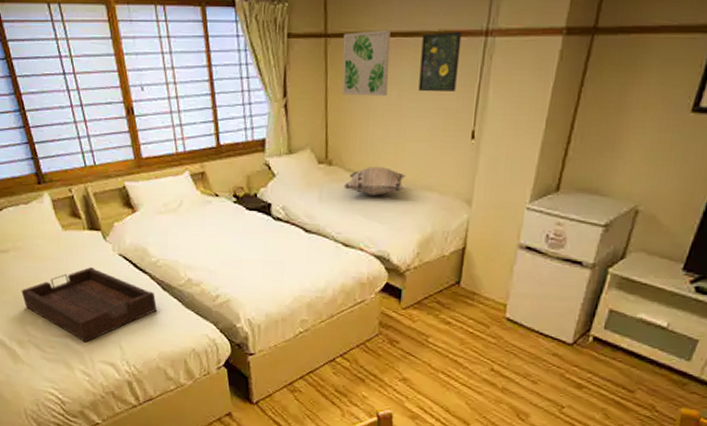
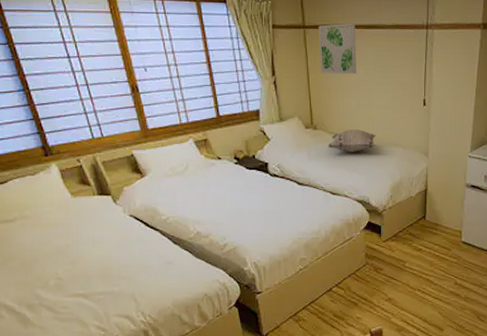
tray: present [21,266,157,343] -> none [30,228,169,299]
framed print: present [418,32,462,92] -> none [380,25,409,71]

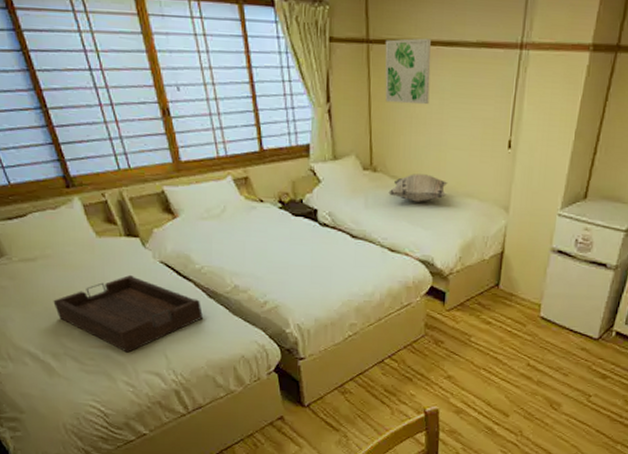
tray: none [30,228,169,299] -> present [53,274,203,353]

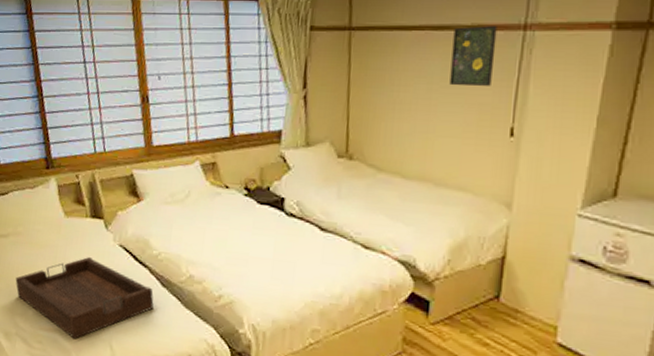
wall art: present [385,38,431,105] -> none [366,23,419,90]
decorative pillow: present [388,174,448,202] -> none [365,162,435,194]
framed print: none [458,43,499,102] -> present [449,26,497,87]

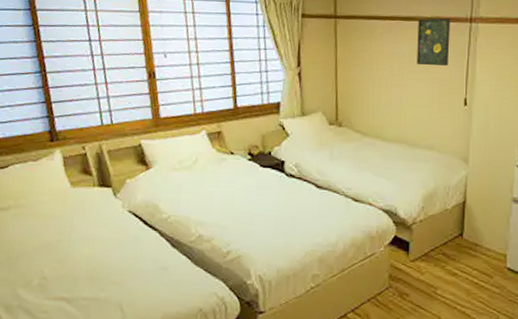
tray: present [15,256,154,339] -> none [17,223,165,305]

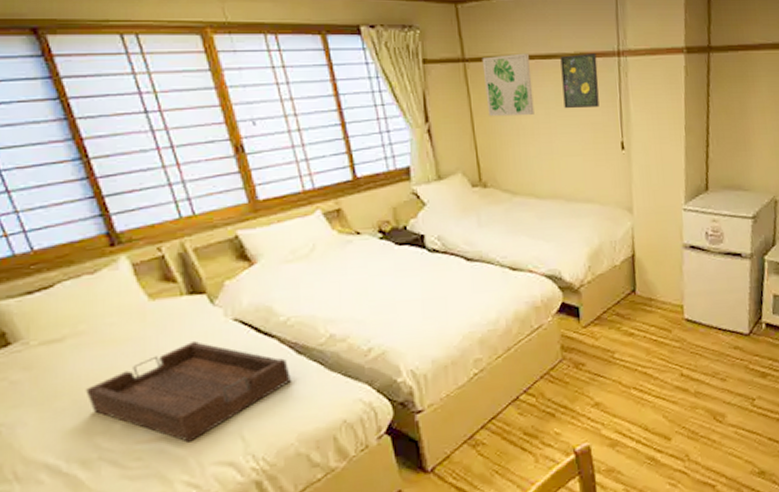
tray: none [17,223,165,305] -> present [86,340,291,443]
wall art: none [350,14,391,69] -> present [482,53,534,117]

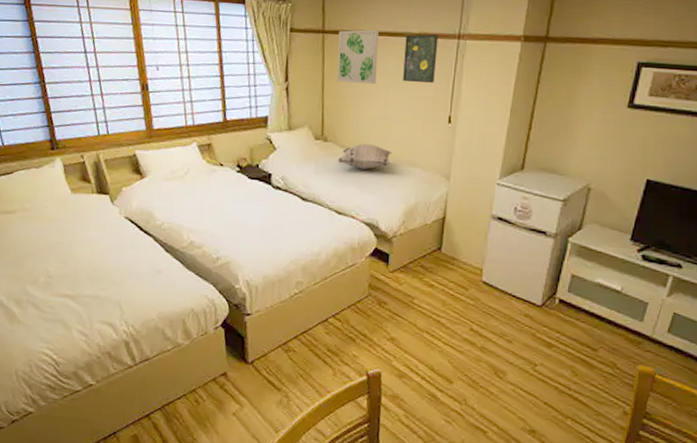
tray: present [86,340,291,443] -> none [24,228,159,302]
decorative pillow: none [502,184,565,214] -> present [337,144,392,169]

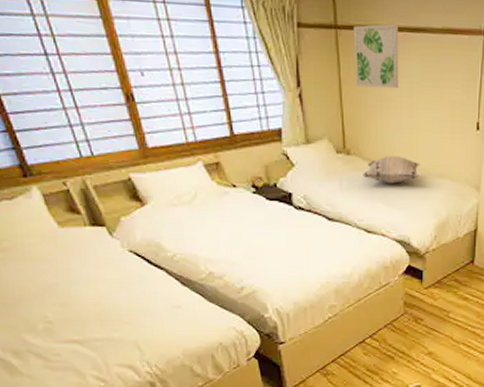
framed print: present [403,34,439,83] -> none [427,30,463,86]

